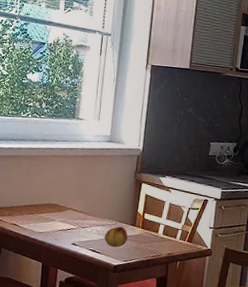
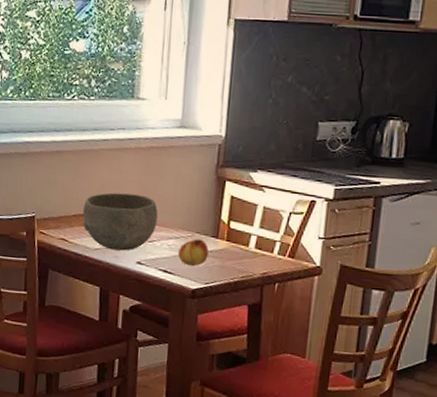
bowl: none [31,189,90,235] -> present [82,192,158,251]

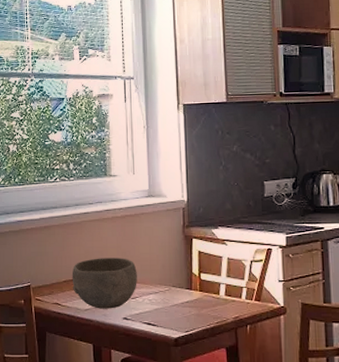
fruit: present [178,239,209,267] -> none [159,292,185,317]

